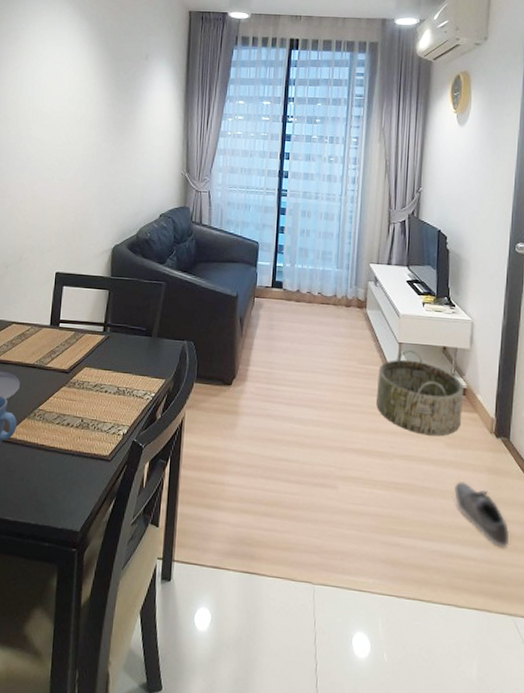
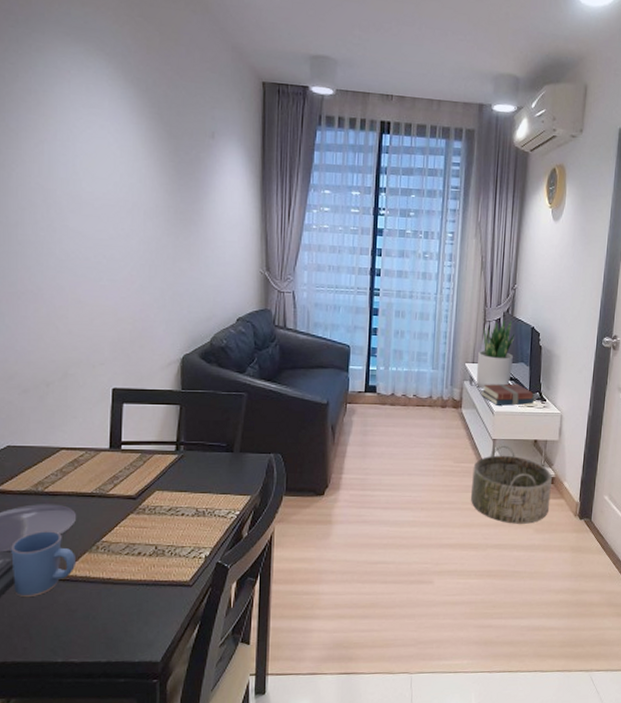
planter: none [381,222,421,290] -> present [476,320,515,389]
books: none [386,285,442,309] -> present [481,383,534,406]
shoe: present [453,482,510,547] -> none [541,562,589,615]

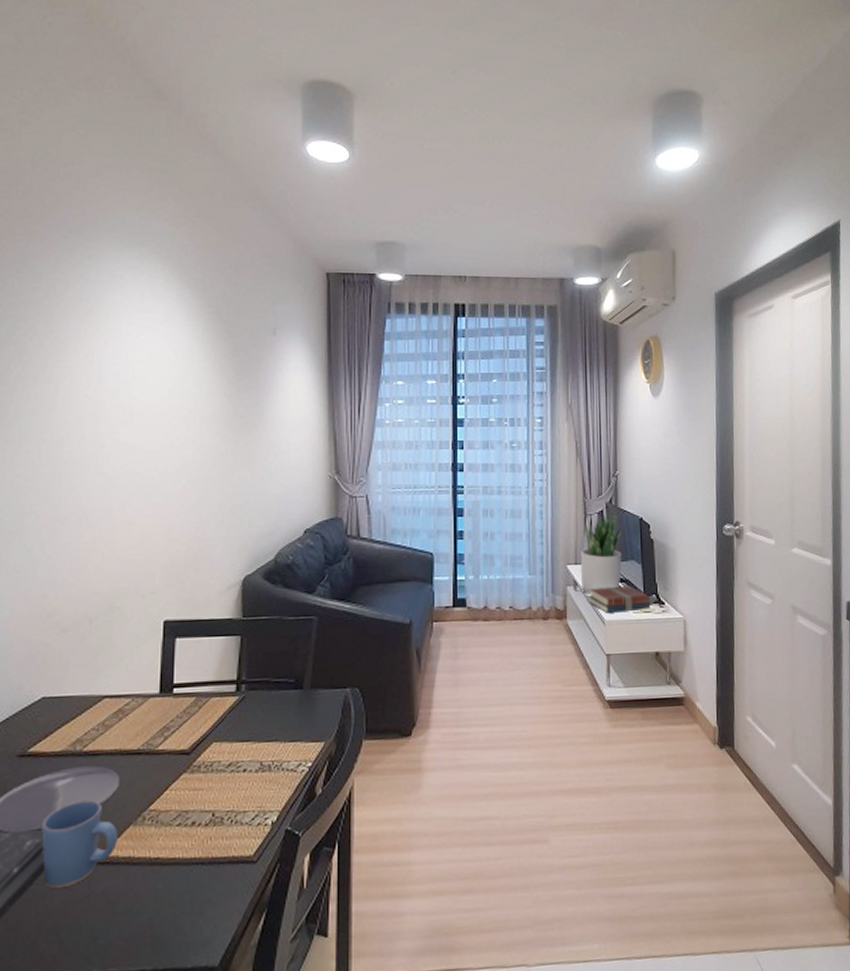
basket: present [471,445,552,524] -> none [586,661,682,759]

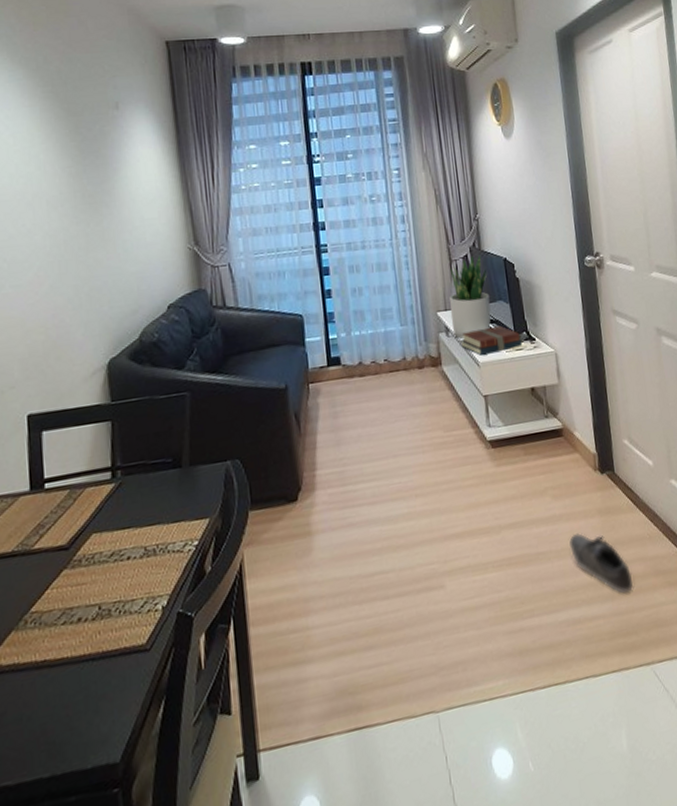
shoe: none [679,806,743,874] -> present [569,533,633,593]

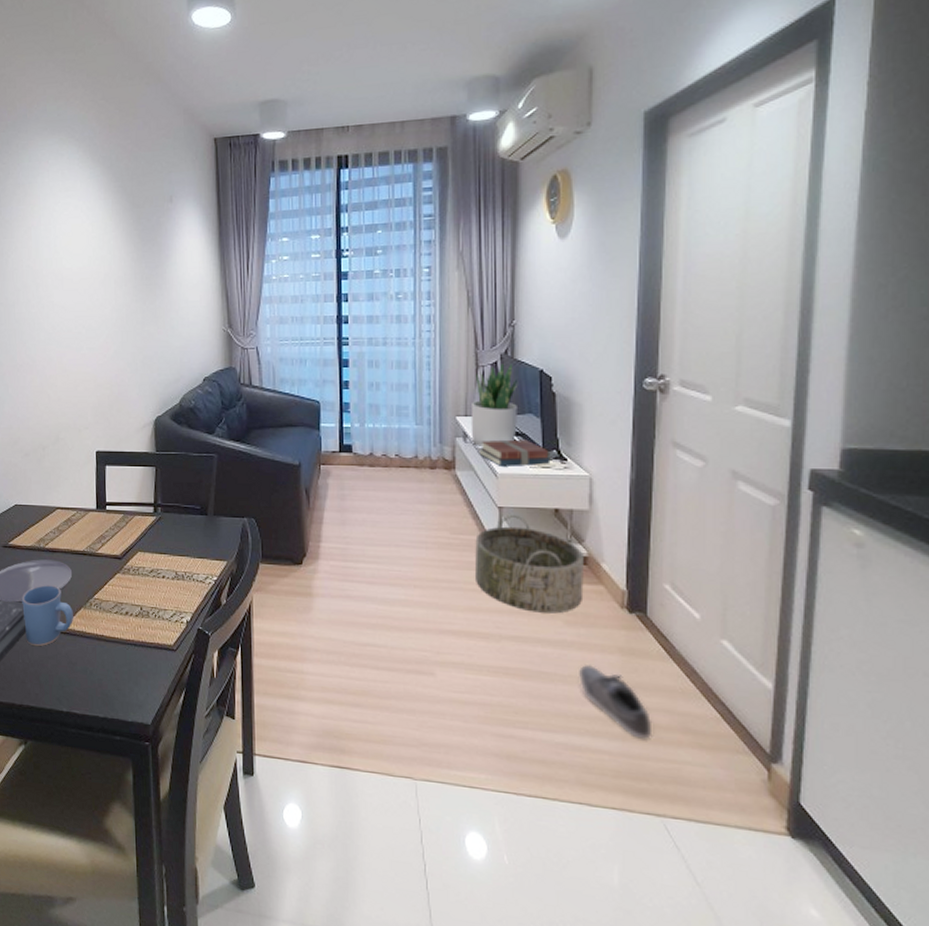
basket: none [467,400,564,495] -> present [475,514,584,614]

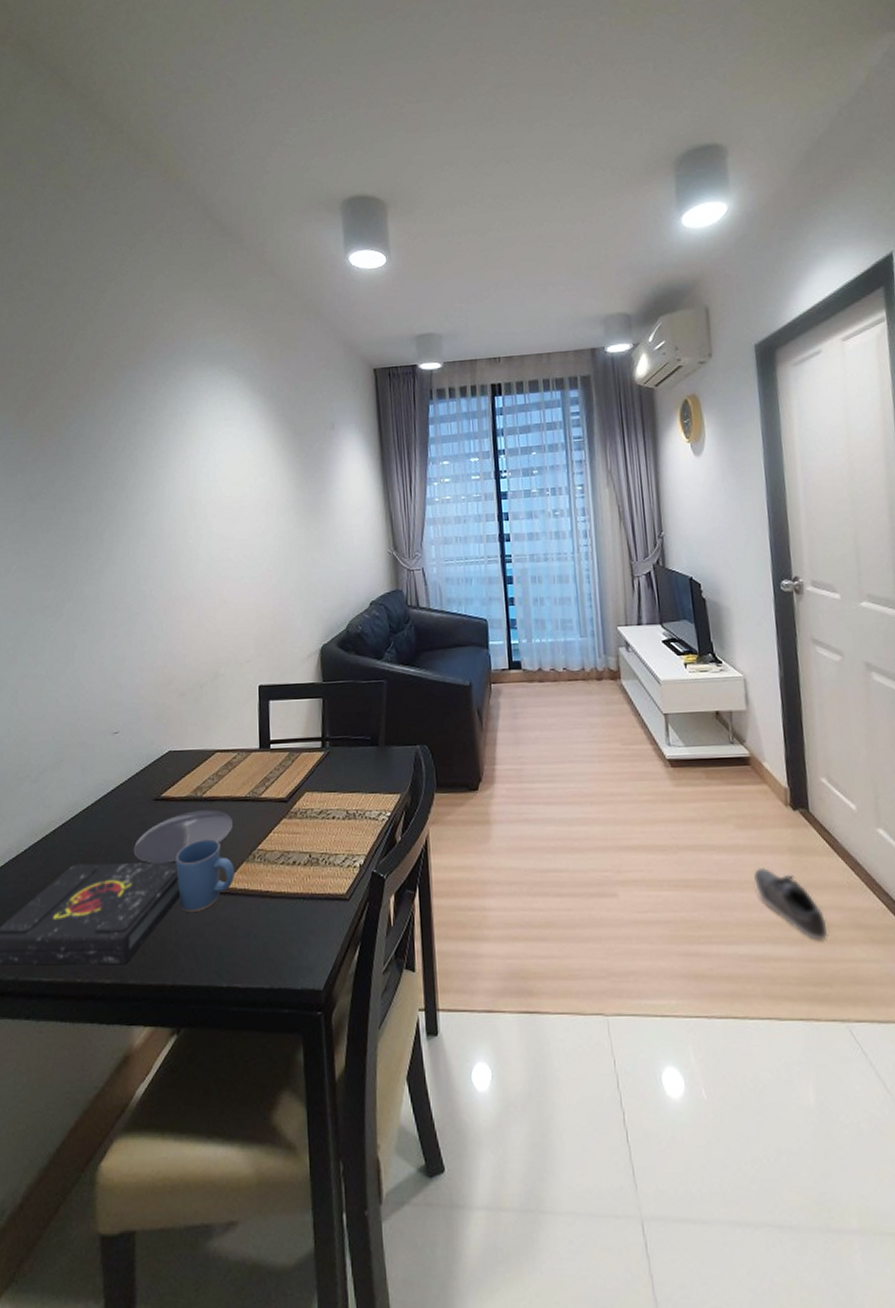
planter: present [470,363,519,447] -> none [631,573,674,655]
basket: present [475,514,584,614] -> none [645,720,750,819]
books: present [479,439,551,467] -> none [641,645,708,673]

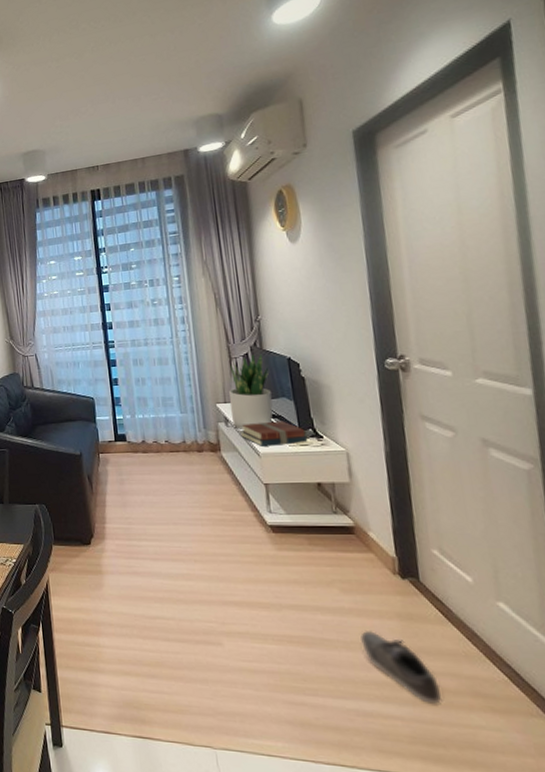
planter: none [631,573,674,655] -> present [229,354,273,430]
books: none [641,645,708,673] -> present [240,421,308,446]

